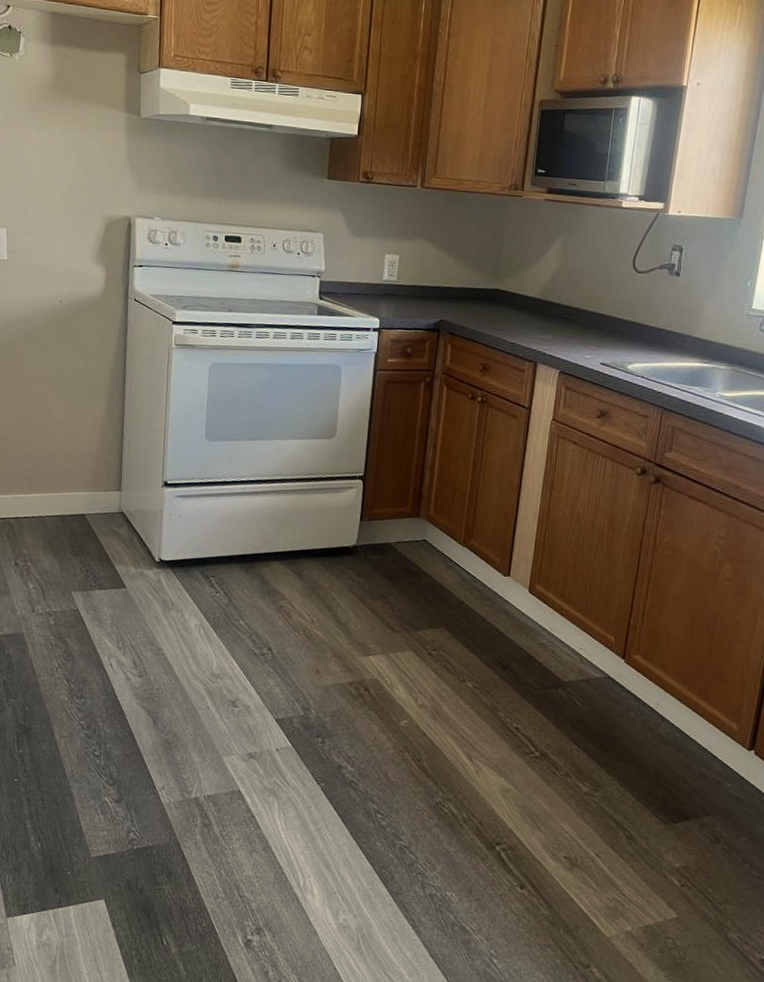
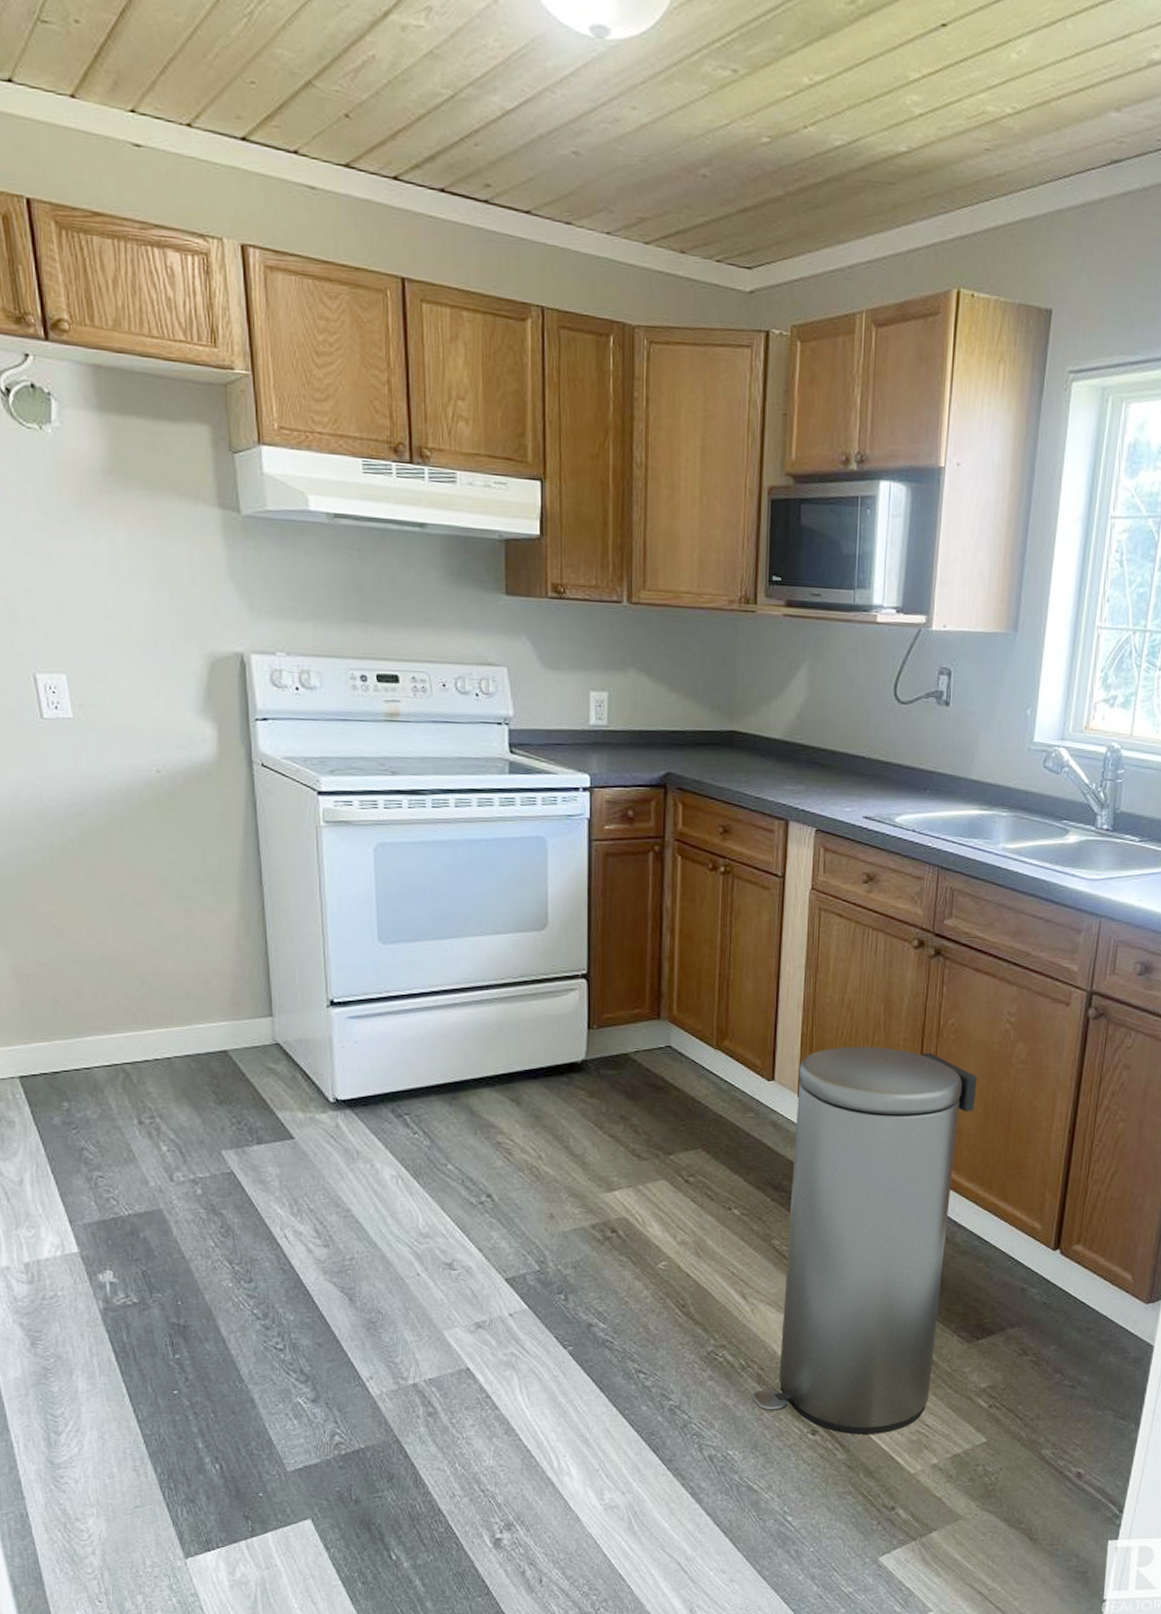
pedal bin: none [470,553,687,896] -> present [752,1046,978,1435]

